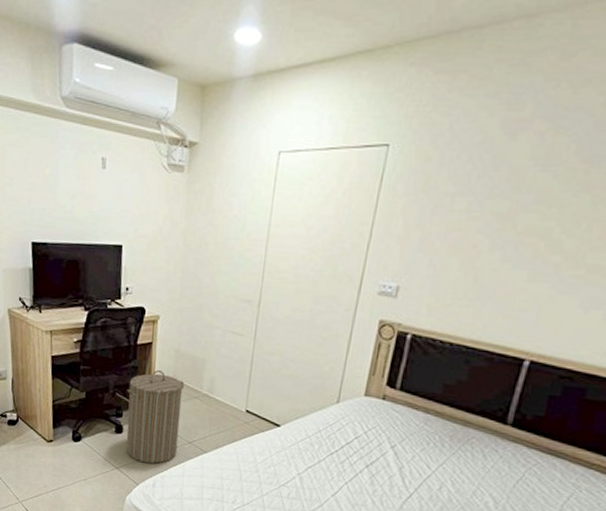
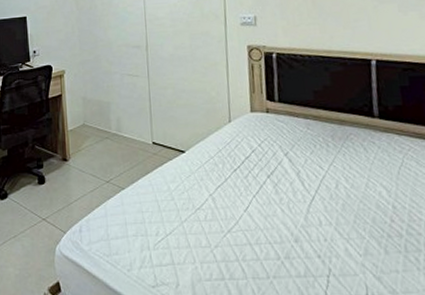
laundry hamper: present [126,370,185,464] -> none [45,119,98,210]

